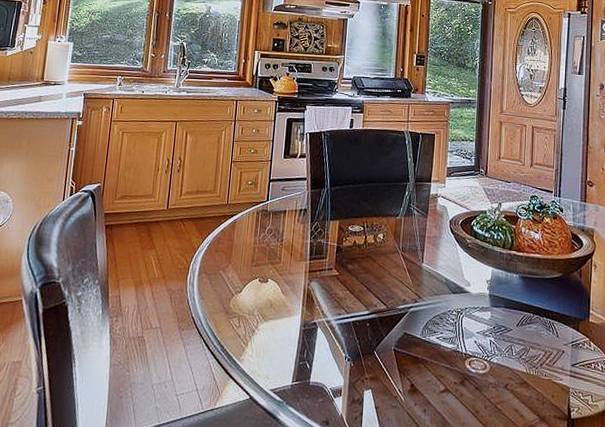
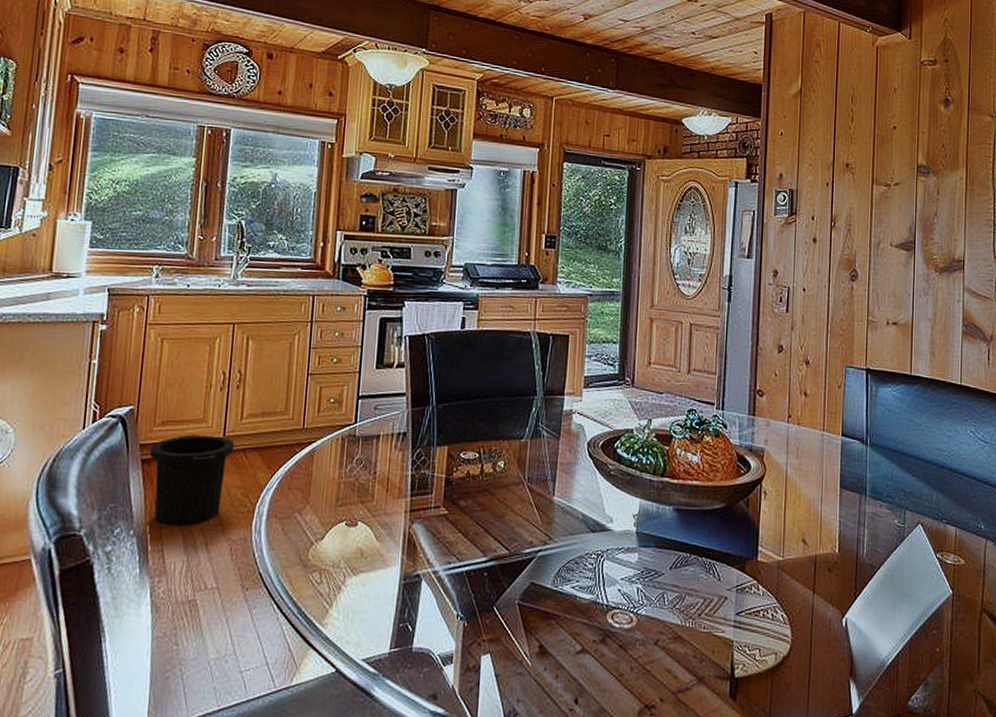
trash can: none [111,207,175,277] -> present [149,435,235,525]

